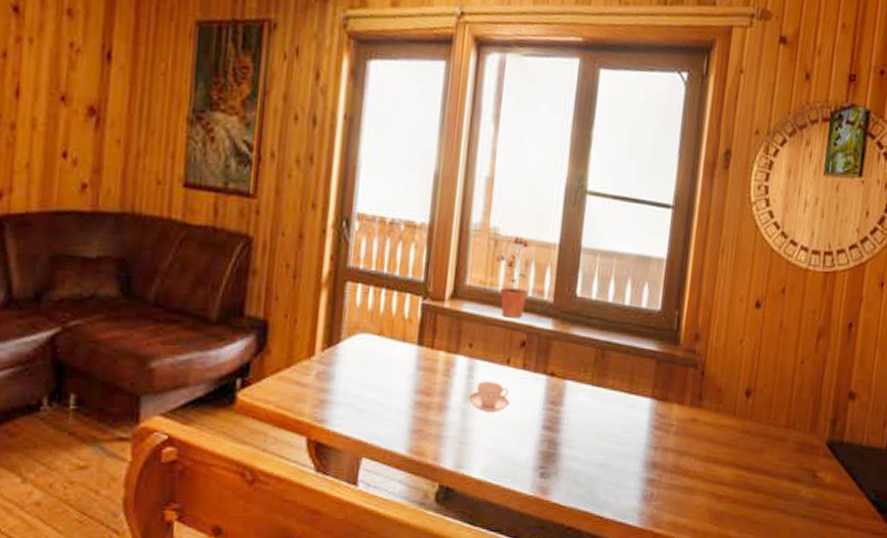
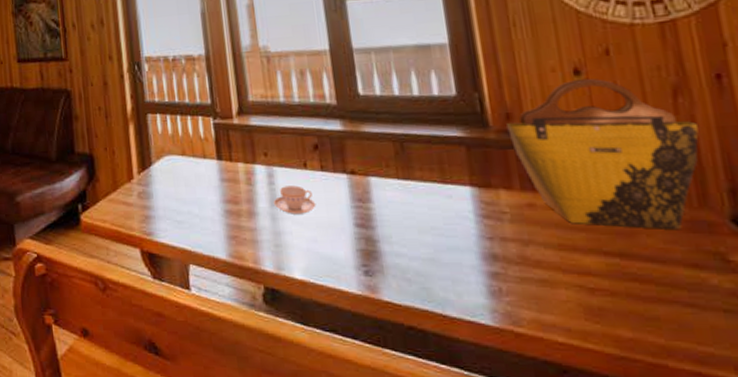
potted plant: present [496,236,530,318] -> none [272,50,310,124]
tote bag: none [693,311,828,450] -> present [507,78,699,231]

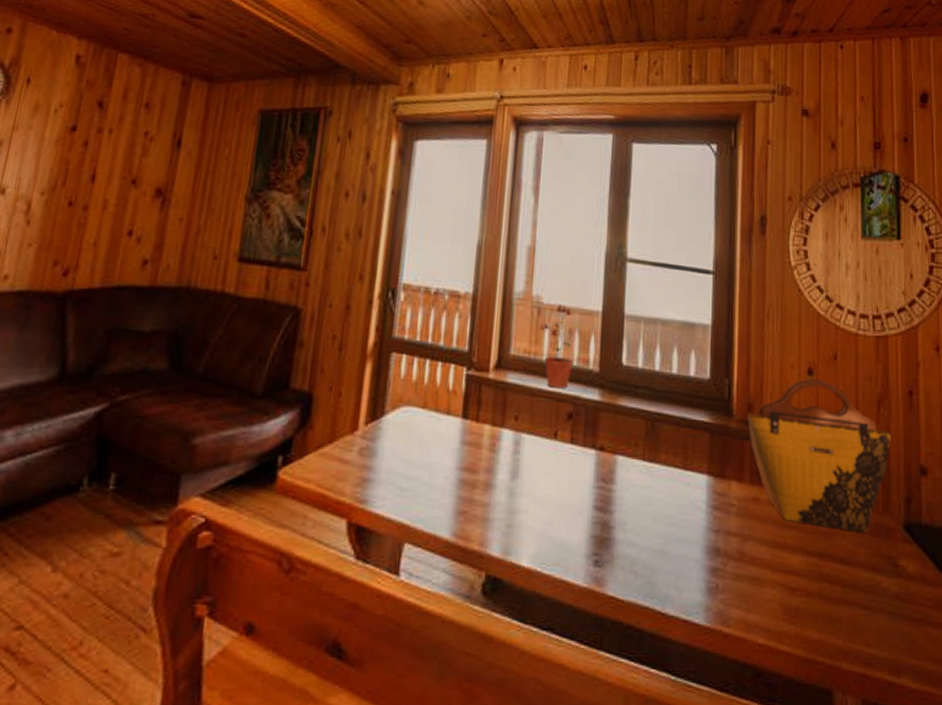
potted plant: none [272,50,310,124] -> present [540,305,573,389]
teacup: present [273,185,316,214] -> none [514,457,559,491]

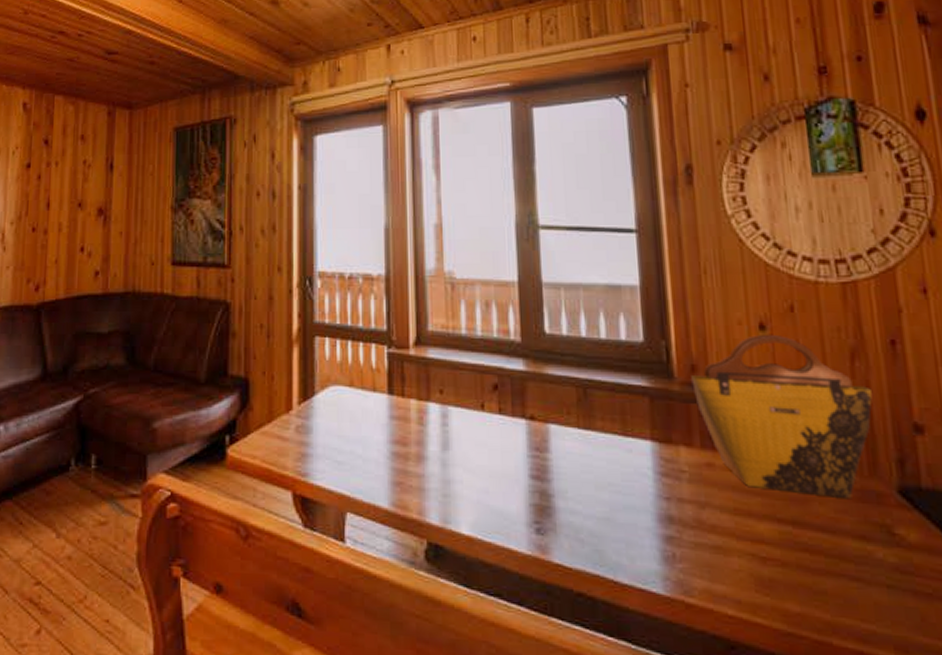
potted plant: present [540,305,573,389] -> none [455,278,493,360]

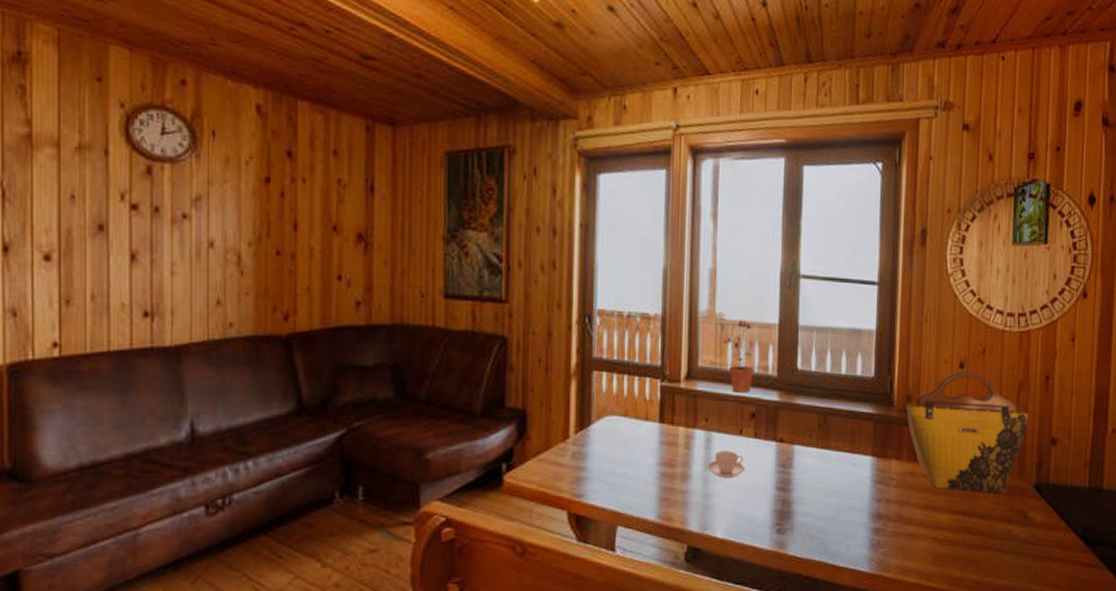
teacup: none [445,428,491,461] -> present [707,451,746,478]
potted plant: none [455,278,493,360] -> present [724,320,754,392]

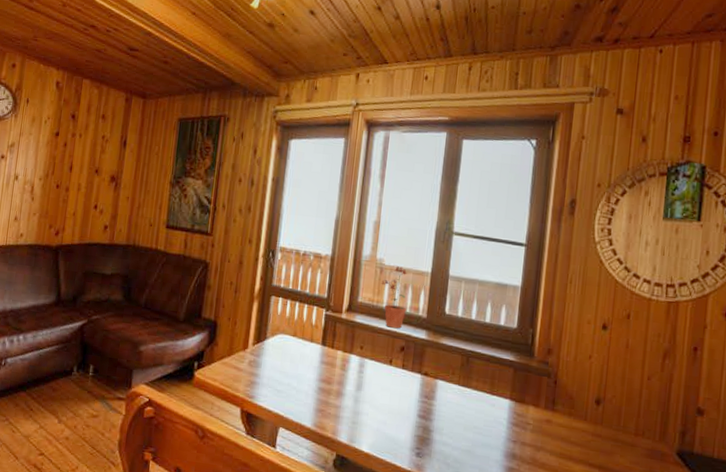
teacup: present [707,451,746,478] -> none [358,376,392,401]
tote bag: present [906,371,1029,494] -> none [546,332,674,455]

